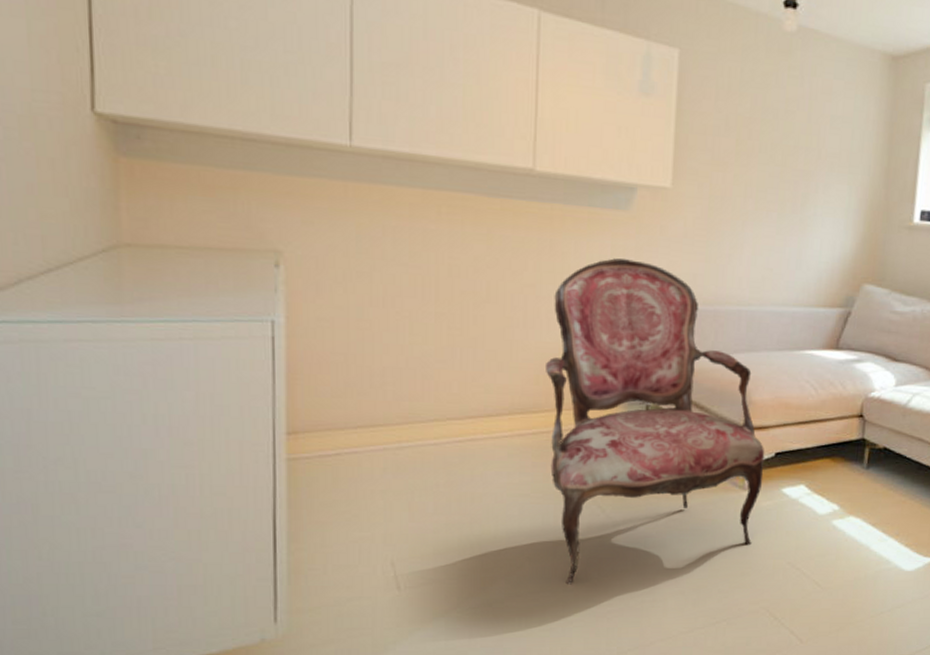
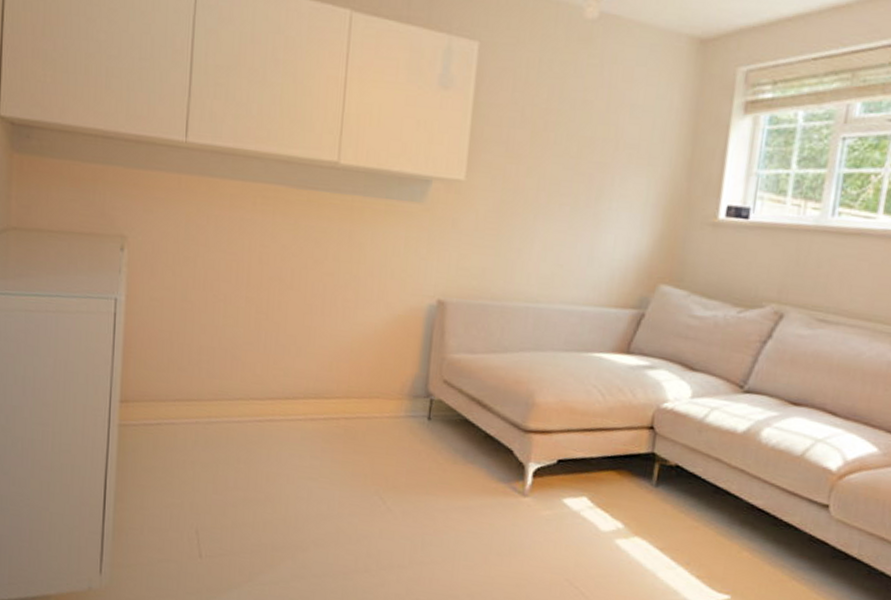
armchair: present [544,258,765,585] -> none [338,250,547,574]

